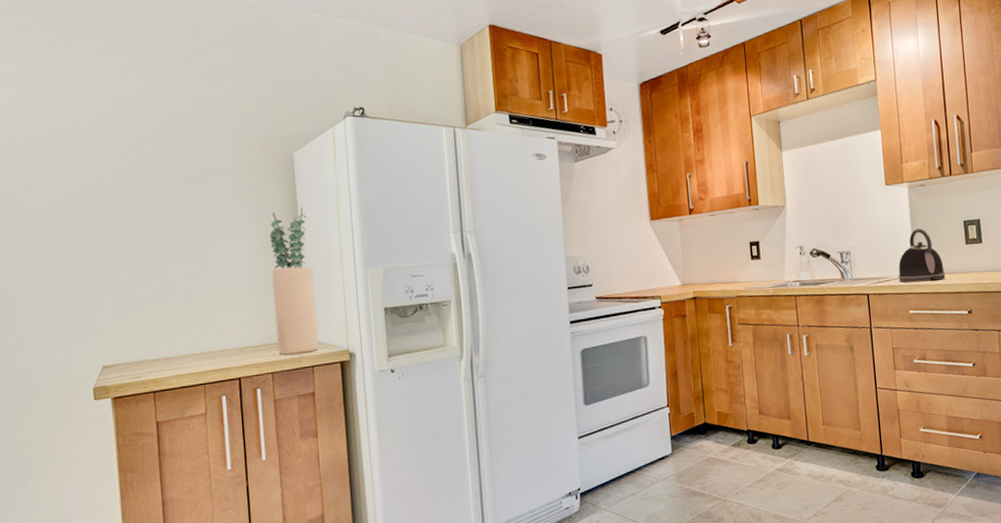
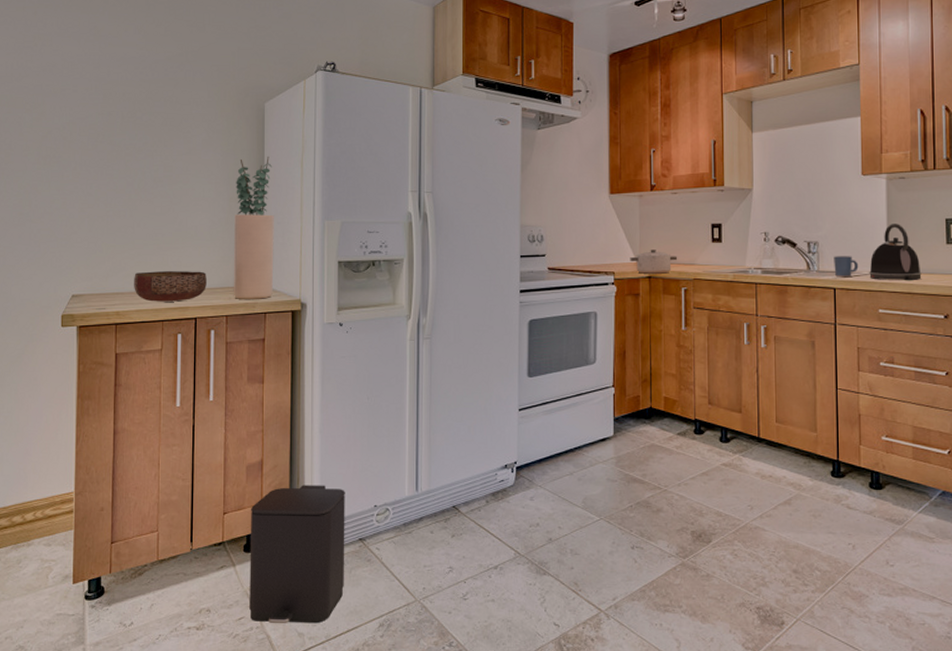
bowl: none [169,330,248,366] -> present [134,271,207,302]
cooking pot: none [674,271,720,296] -> present [630,250,678,274]
mug: none [865,262,888,284] -> present [834,256,859,278]

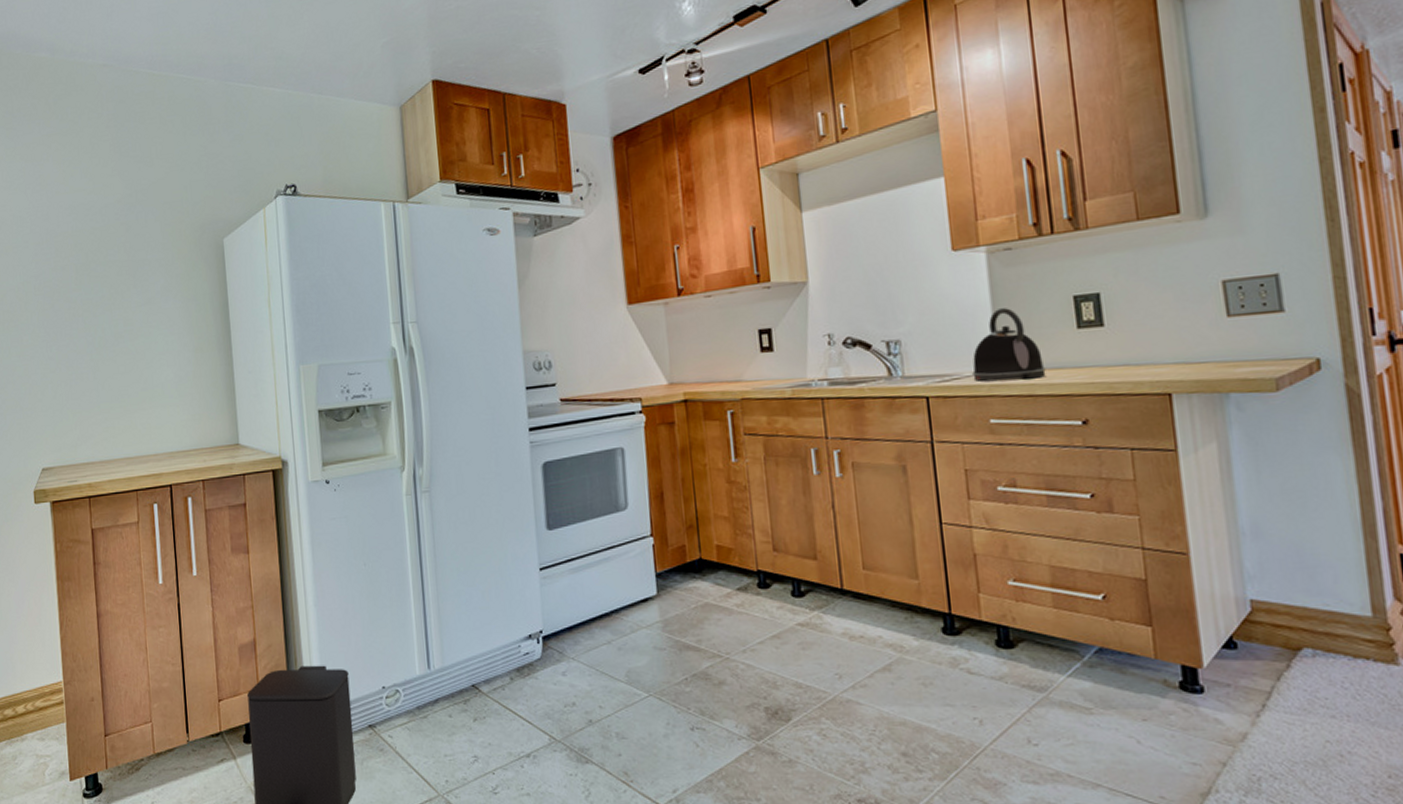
bowl: present [134,271,207,302] -> none [103,432,179,470]
vase: present [233,157,274,299] -> none [200,299,250,461]
cooking pot: present [630,250,678,274] -> none [659,367,719,398]
mug: present [834,256,859,278] -> none [922,354,958,383]

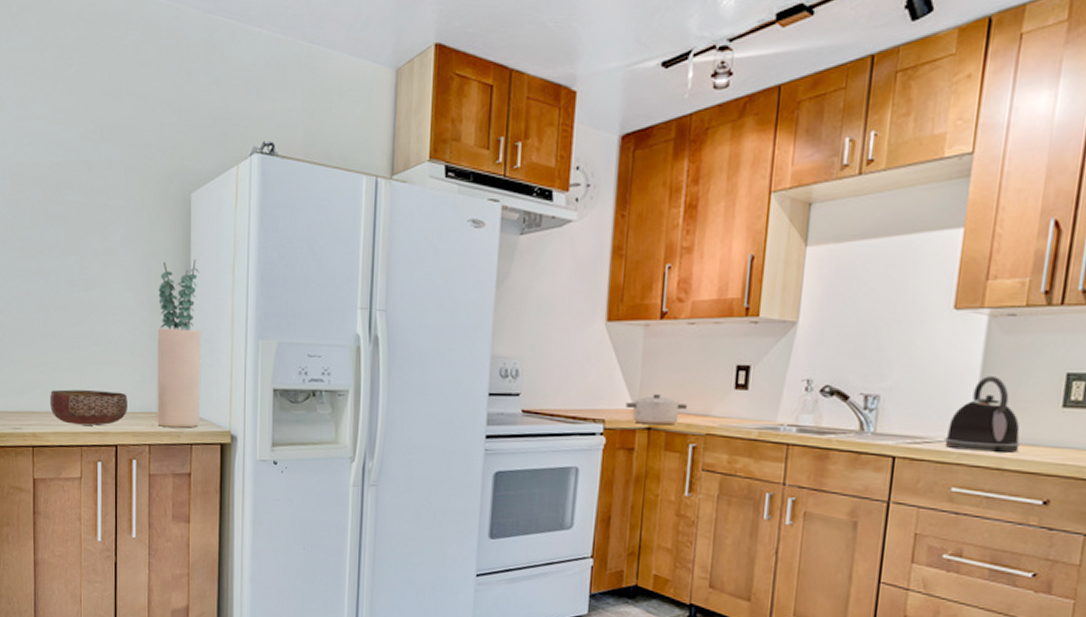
bowl: none [103,432,179,470] -> present [50,389,127,426]
vase: none [200,299,250,461] -> present [156,260,201,428]
cooking pot: none [659,367,719,398] -> present [625,394,688,425]

